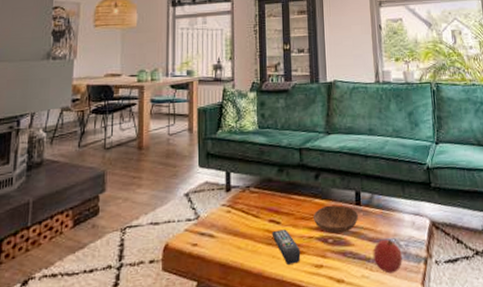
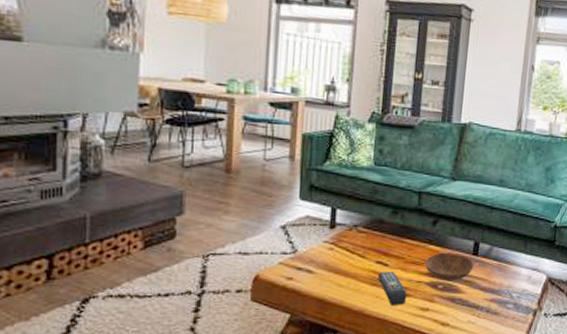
fruit: present [373,239,402,274] -> none [482,290,513,321]

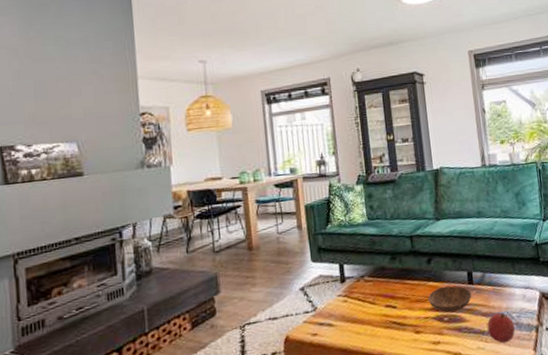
remote control: present [377,271,407,305] -> none [389,312,419,344]
fruit: none [482,290,513,321] -> present [487,312,515,344]

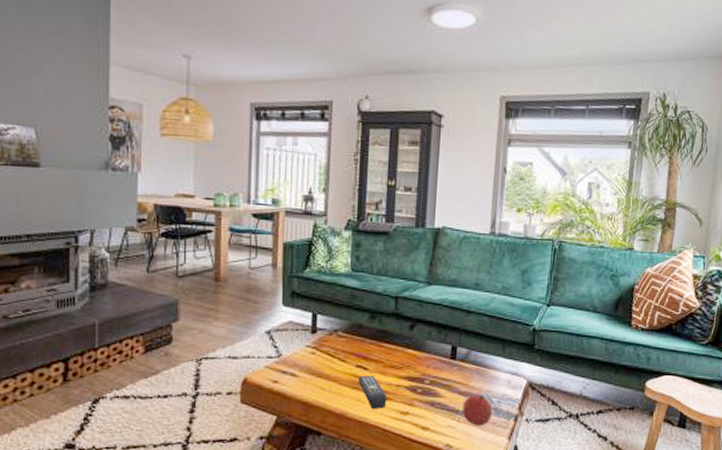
remote control: none [389,312,419,344] -> present [358,375,387,409]
bowl: present [428,286,472,313] -> none [404,356,453,384]

